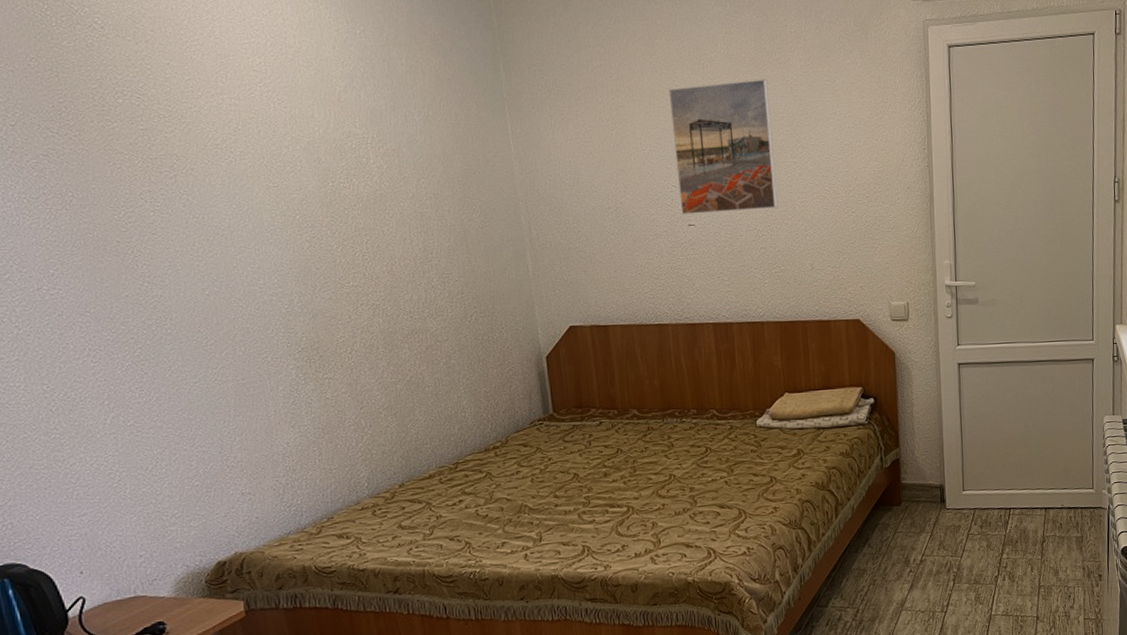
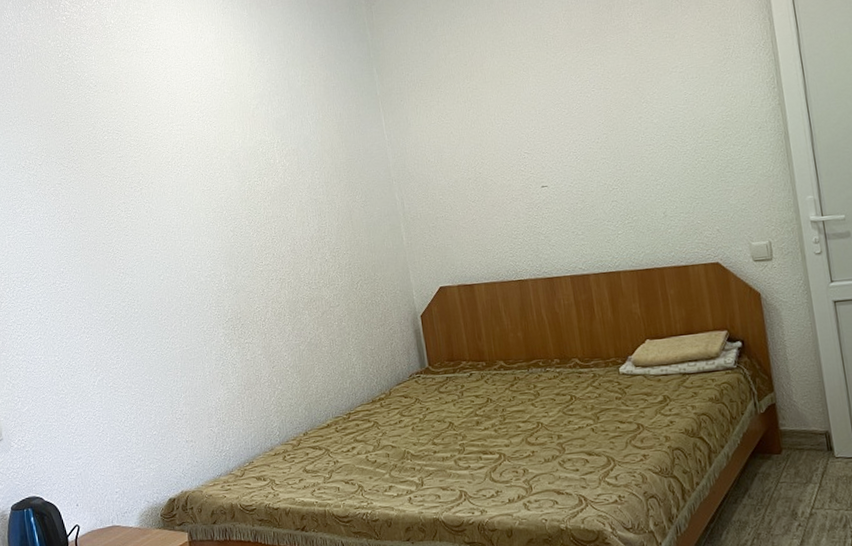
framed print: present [668,79,778,214] -> none [516,45,627,178]

